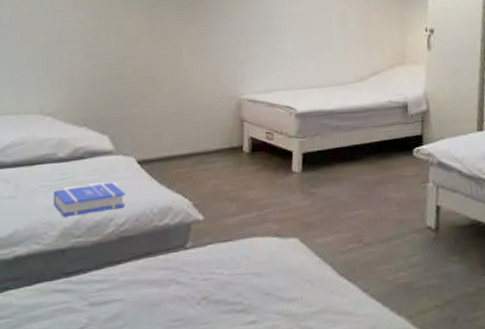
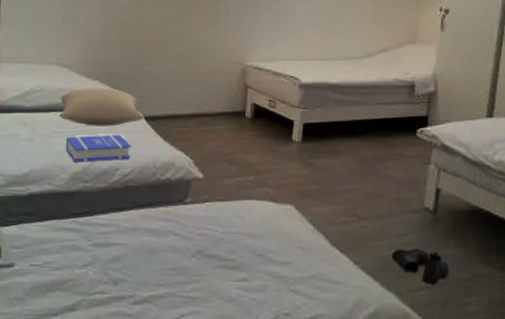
pillow: none [45,134,138,176] -> present [60,88,144,126]
boots: none [399,269,456,304] -> present [392,249,449,285]

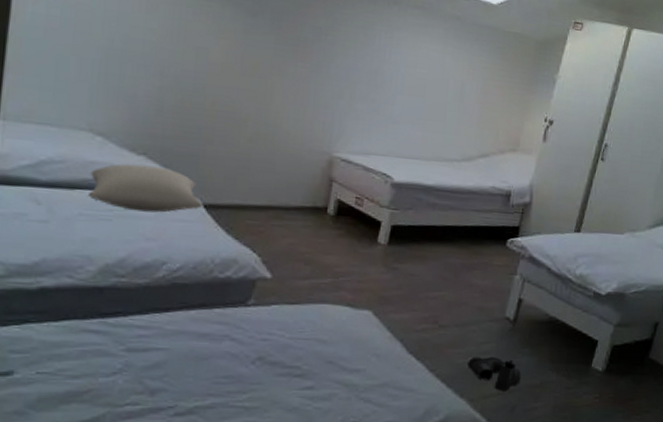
book: present [65,134,131,162] -> none [94,221,184,253]

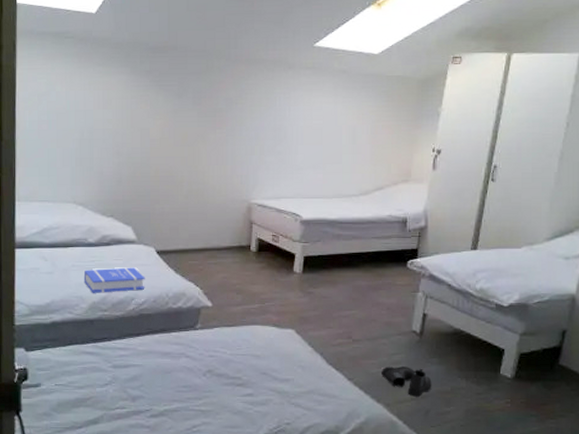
pillow: present [89,164,204,213] -> none [77,225,157,260]
book: none [94,221,184,253] -> present [83,267,145,293]

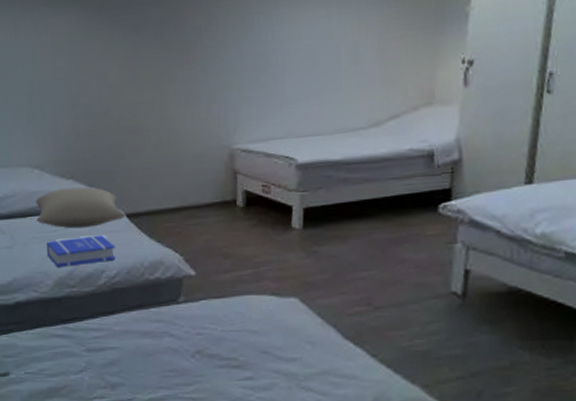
pillow: none [77,225,157,260] -> present [35,187,126,229]
boots: present [381,366,432,397] -> none [414,337,484,375]

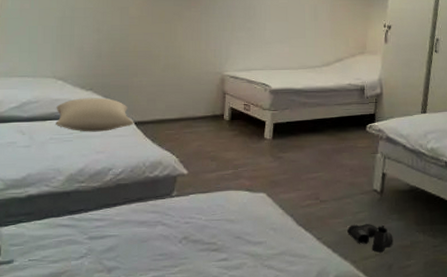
book: present [46,235,116,268] -> none [61,138,123,165]
boots: none [414,337,484,375] -> present [347,224,393,253]

